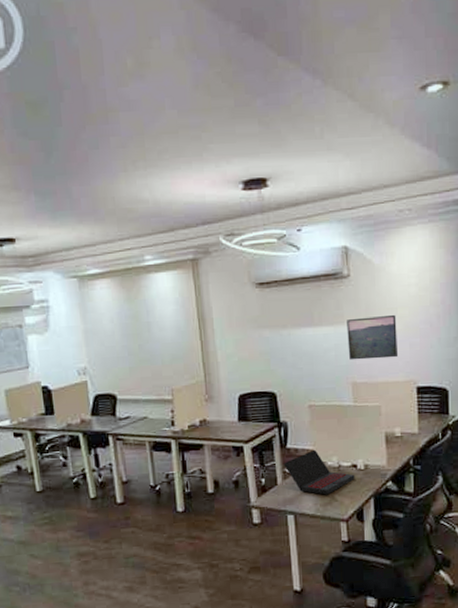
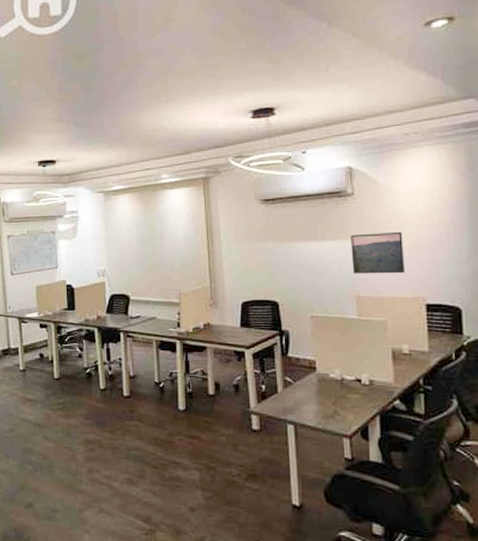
laptop: present [284,449,355,495] -> none [284,360,359,408]

